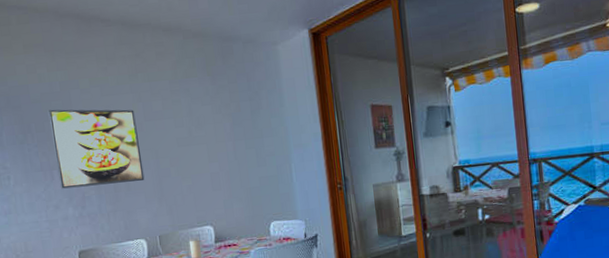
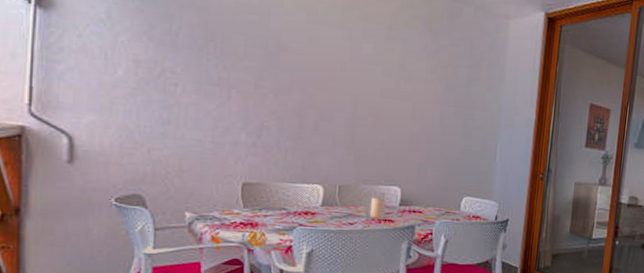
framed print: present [48,109,145,189] -> none [236,21,341,123]

